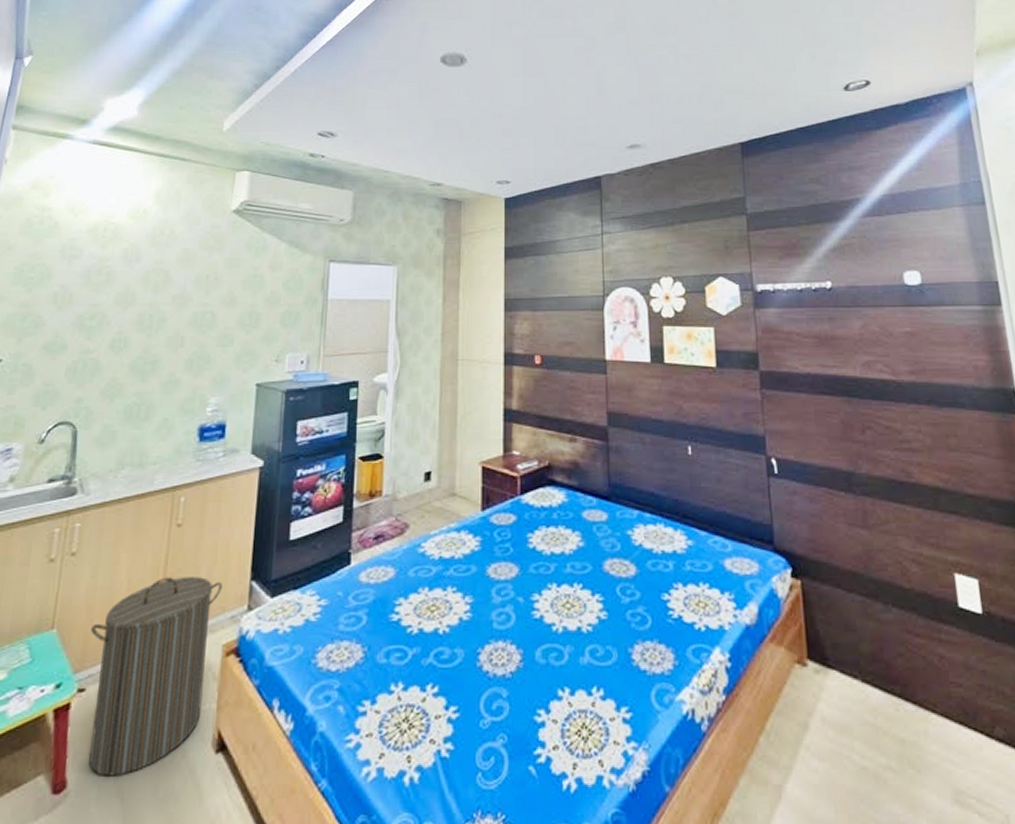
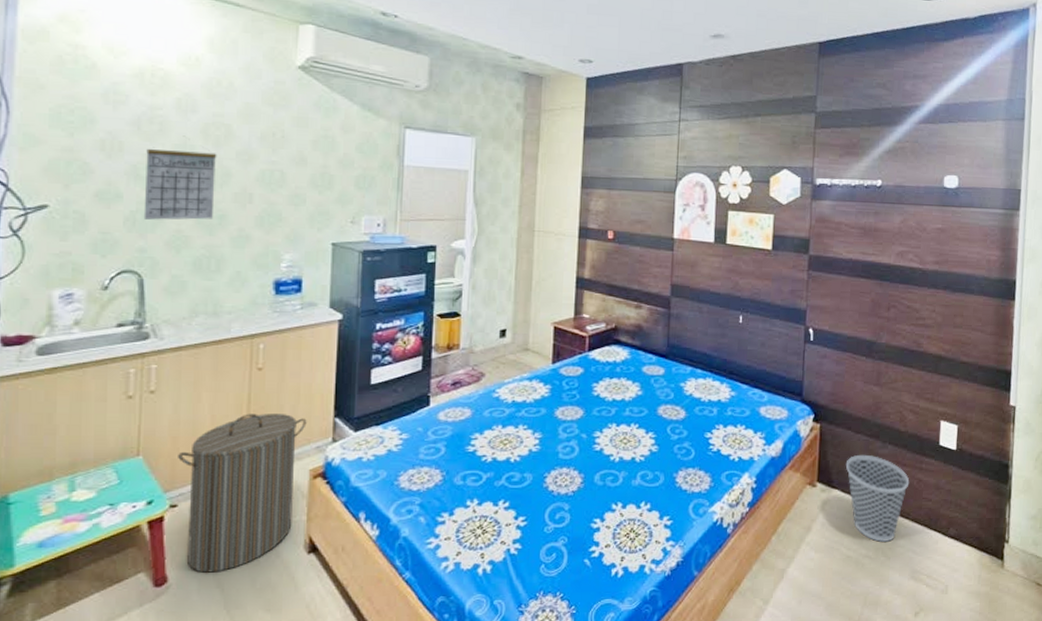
calendar: none [83,284,155,369] -> present [143,135,217,220]
wastebasket: none [840,621,929,746] -> present [845,454,910,542]

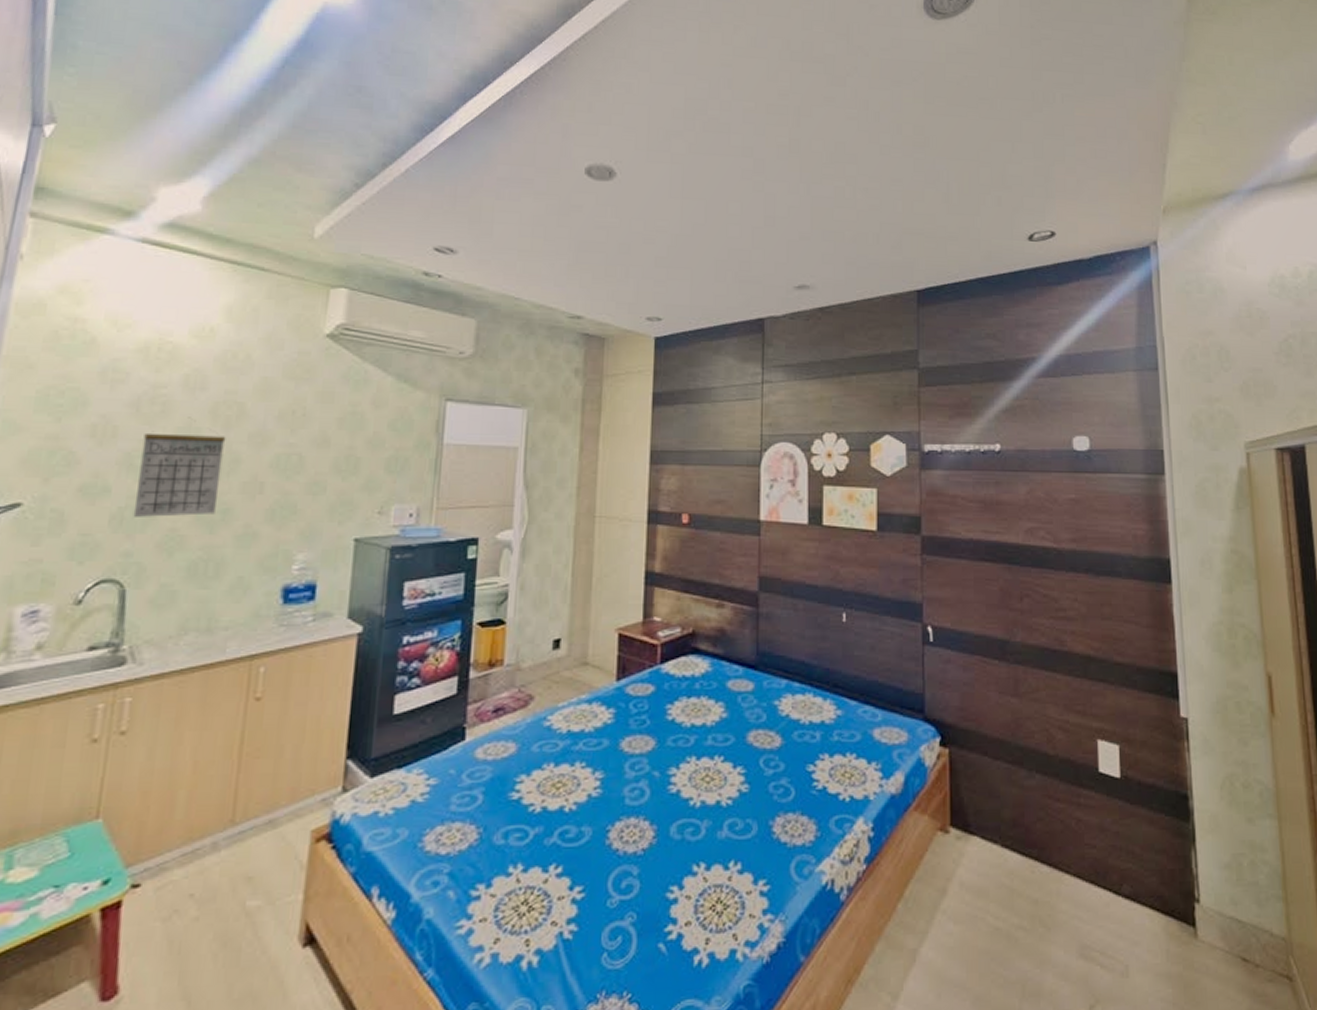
laundry hamper: present [178,413,307,573] -> none [146,757,312,979]
wastebasket: present [845,454,910,542] -> none [984,787,1066,907]

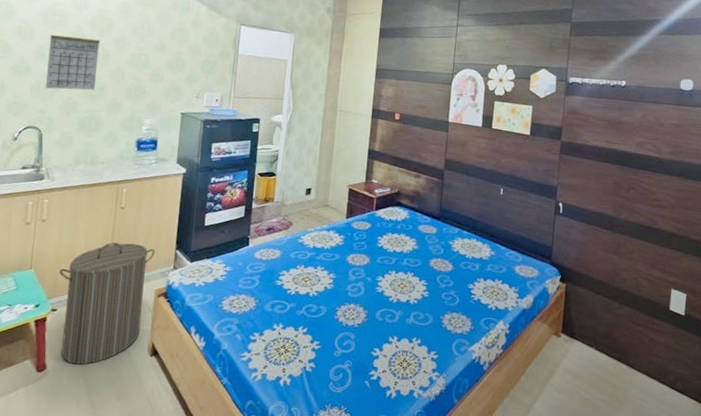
laundry hamper: none [146,757,312,979] -> present [59,242,155,365]

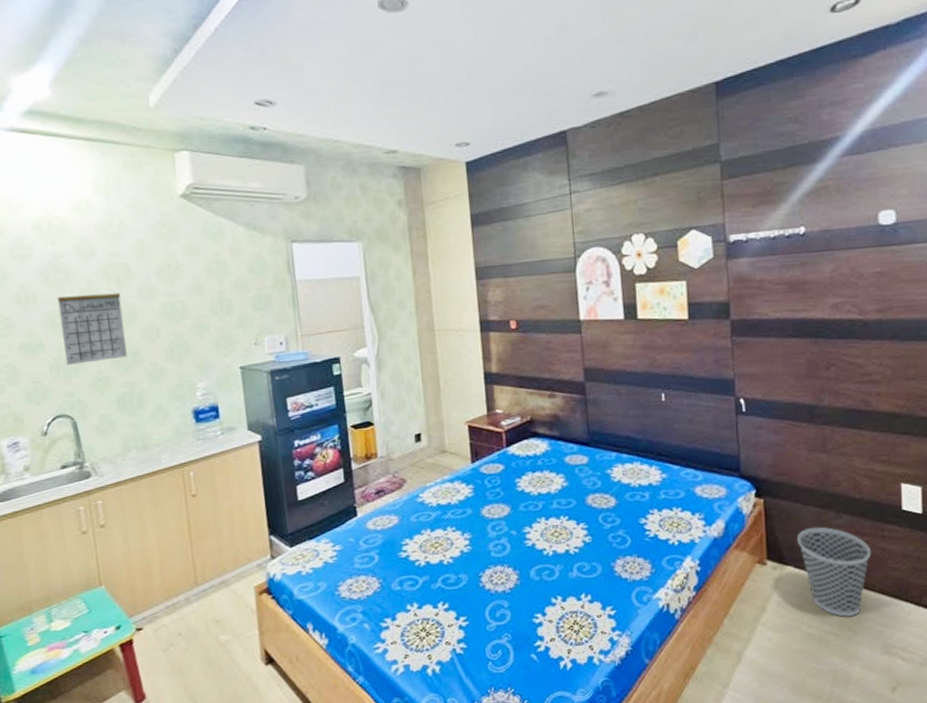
laundry hamper: present [59,242,155,365] -> none [135,536,247,688]
wastebasket: none [586,312,642,390] -> present [796,527,872,617]

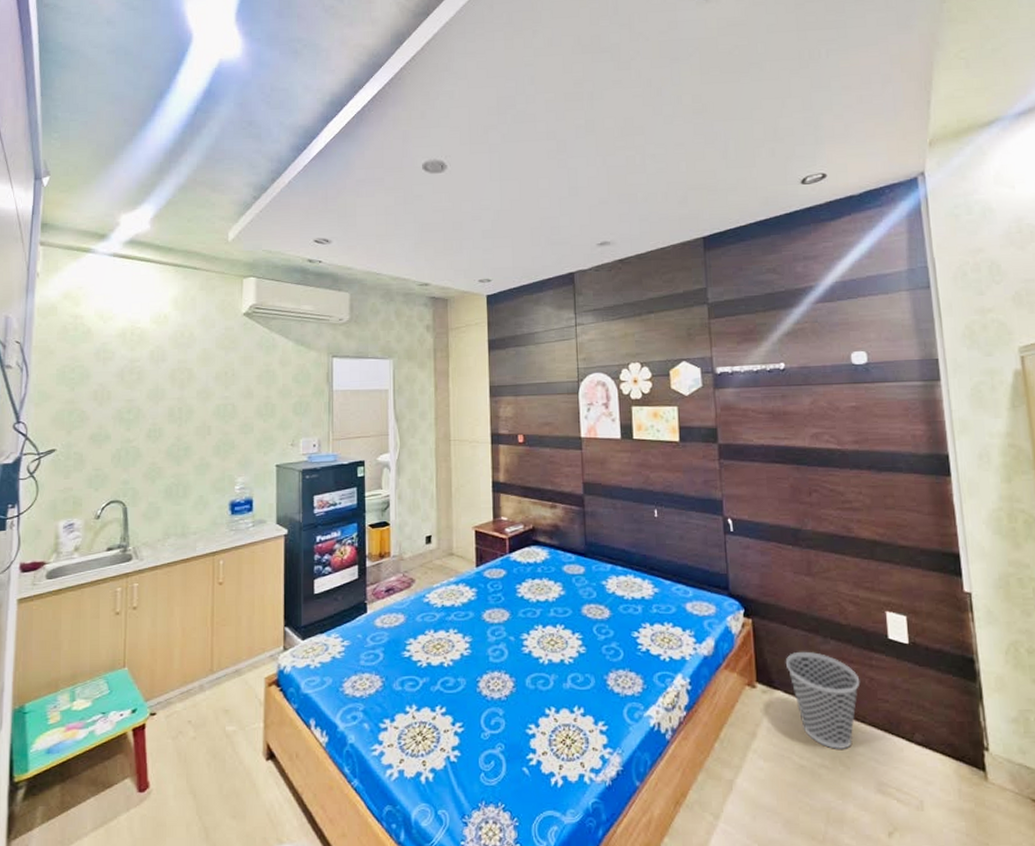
calendar: present [57,279,127,365] -> none [126,381,182,456]

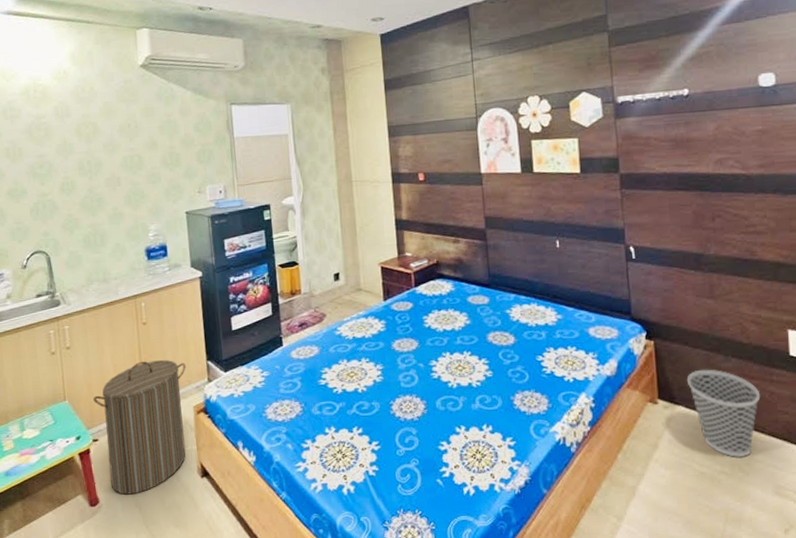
laundry hamper: none [156,625,261,779] -> present [93,360,186,495]

